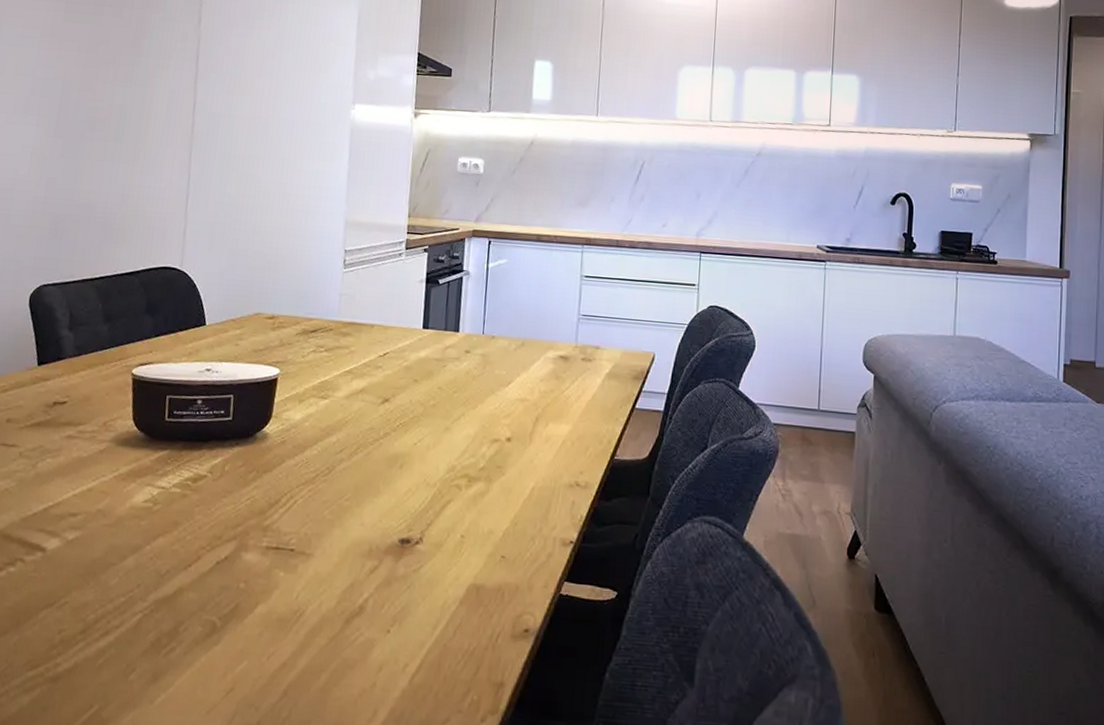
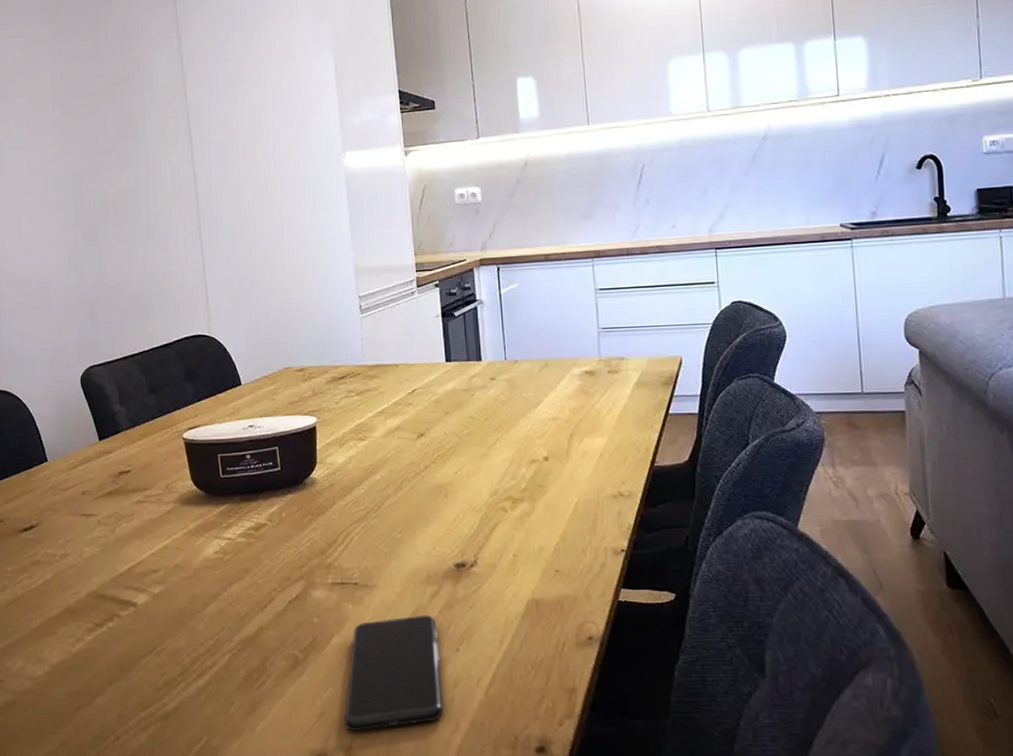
smartphone: none [254,590,370,712] -> present [344,615,444,732]

